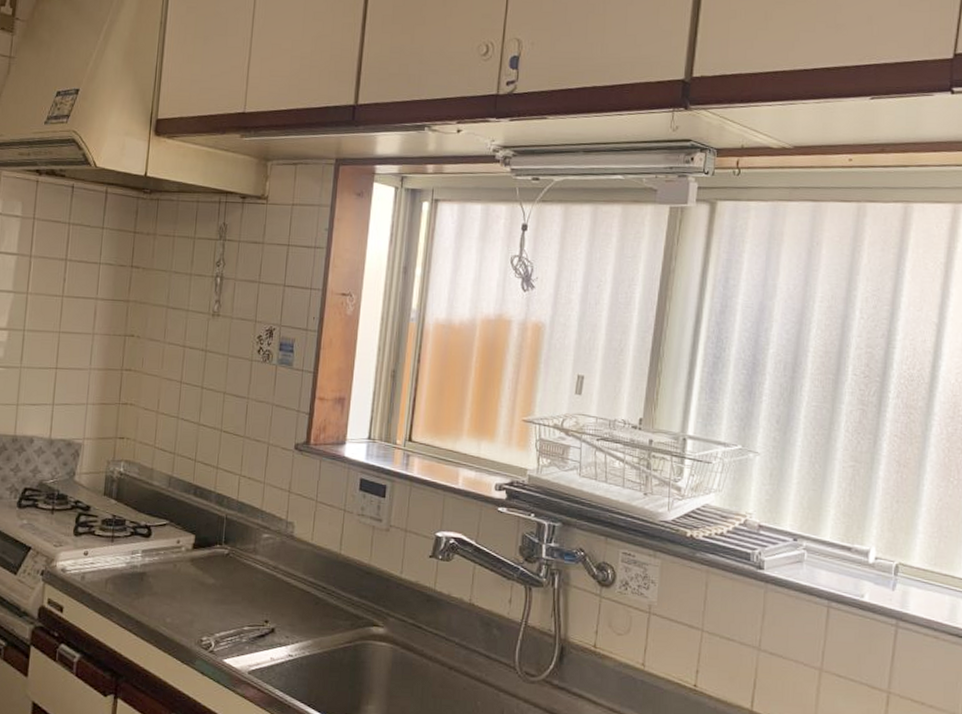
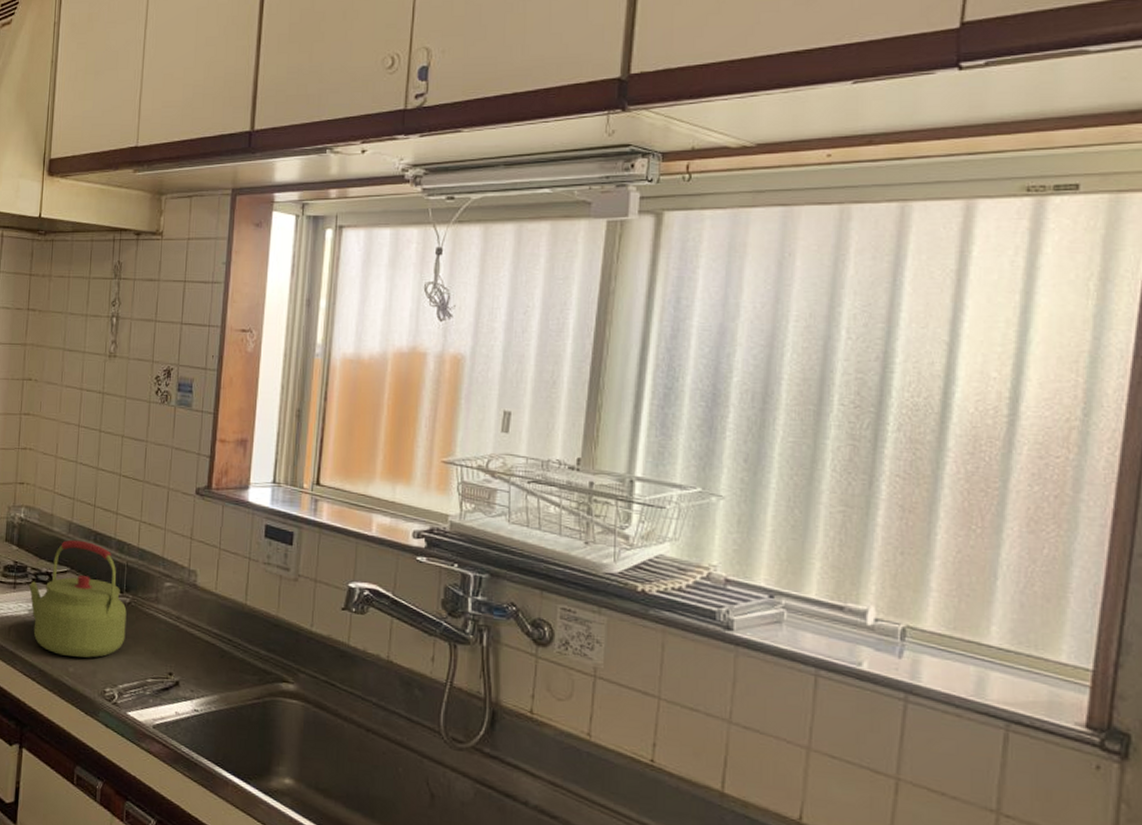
kettle: none [127,493,225,608] -> present [28,539,127,658]

